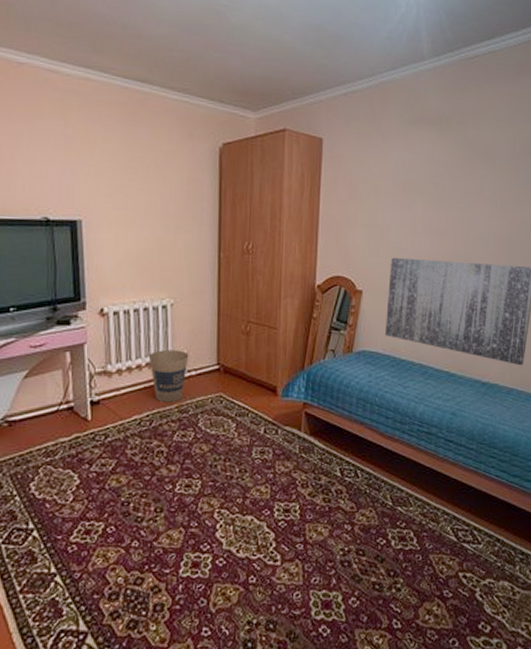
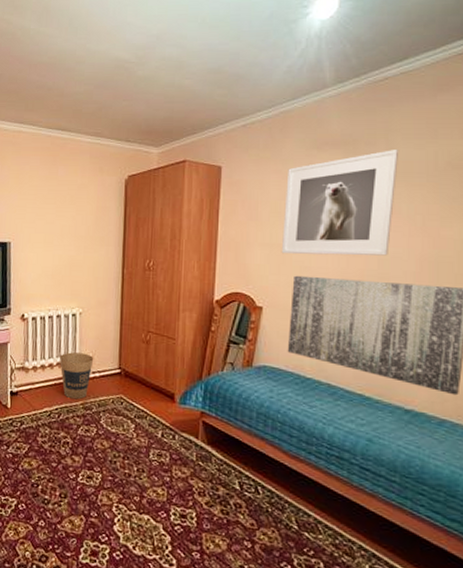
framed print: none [380,130,485,237] -> present [281,148,399,256]

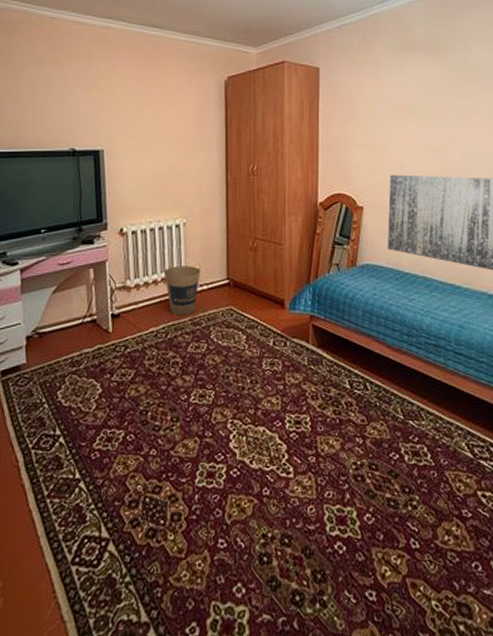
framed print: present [281,148,399,256] -> none [377,52,475,154]

